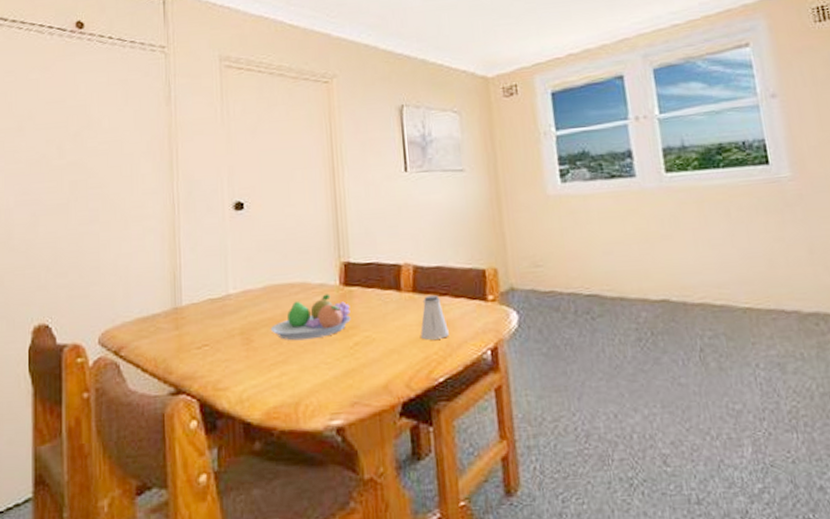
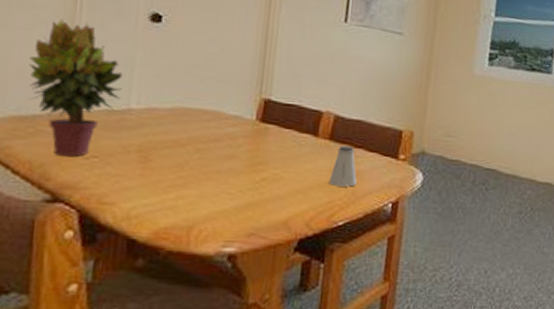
potted plant: none [145,222,220,350] -> present [29,19,123,157]
fruit bowl: present [270,294,351,341] -> none [172,126,263,169]

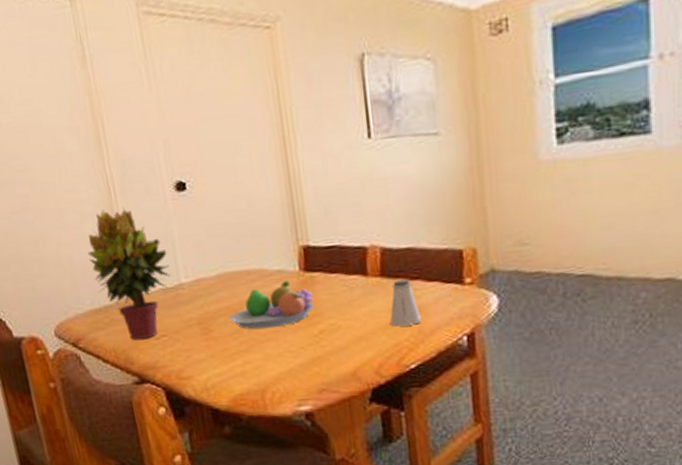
fruit bowl: none [172,126,263,169] -> present [228,280,314,330]

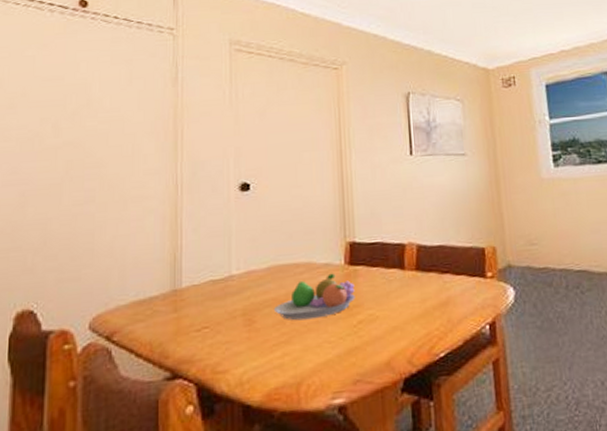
potted plant: present [88,207,171,341] -> none [143,203,223,333]
saltshaker: present [390,279,421,327] -> none [423,273,450,317]

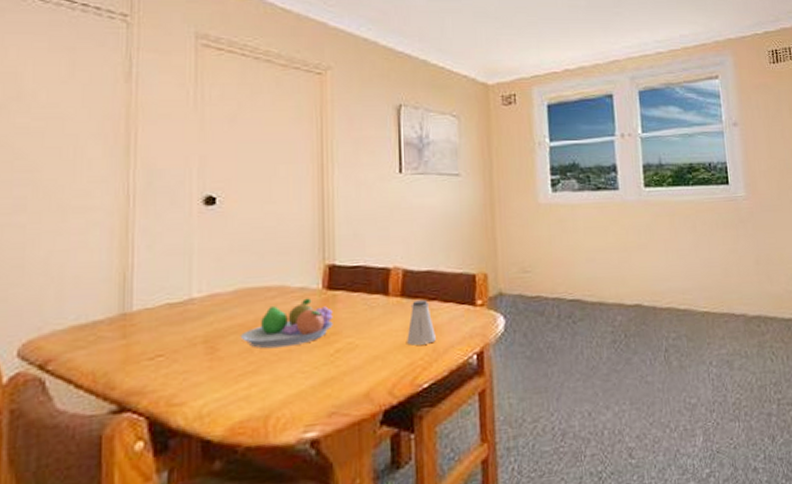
saltshaker: none [423,273,450,317] -> present [407,300,436,345]

